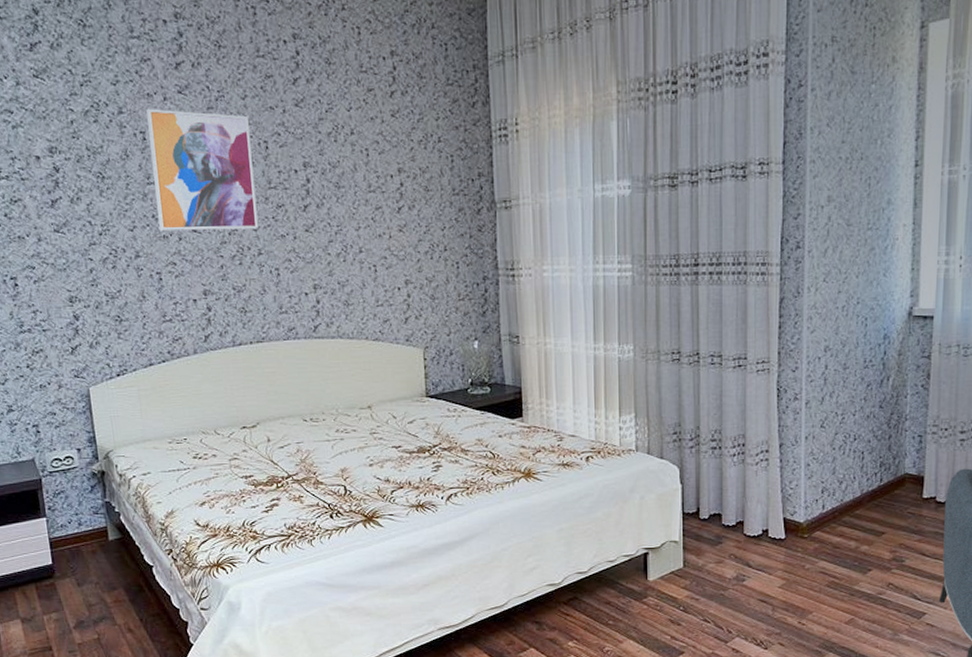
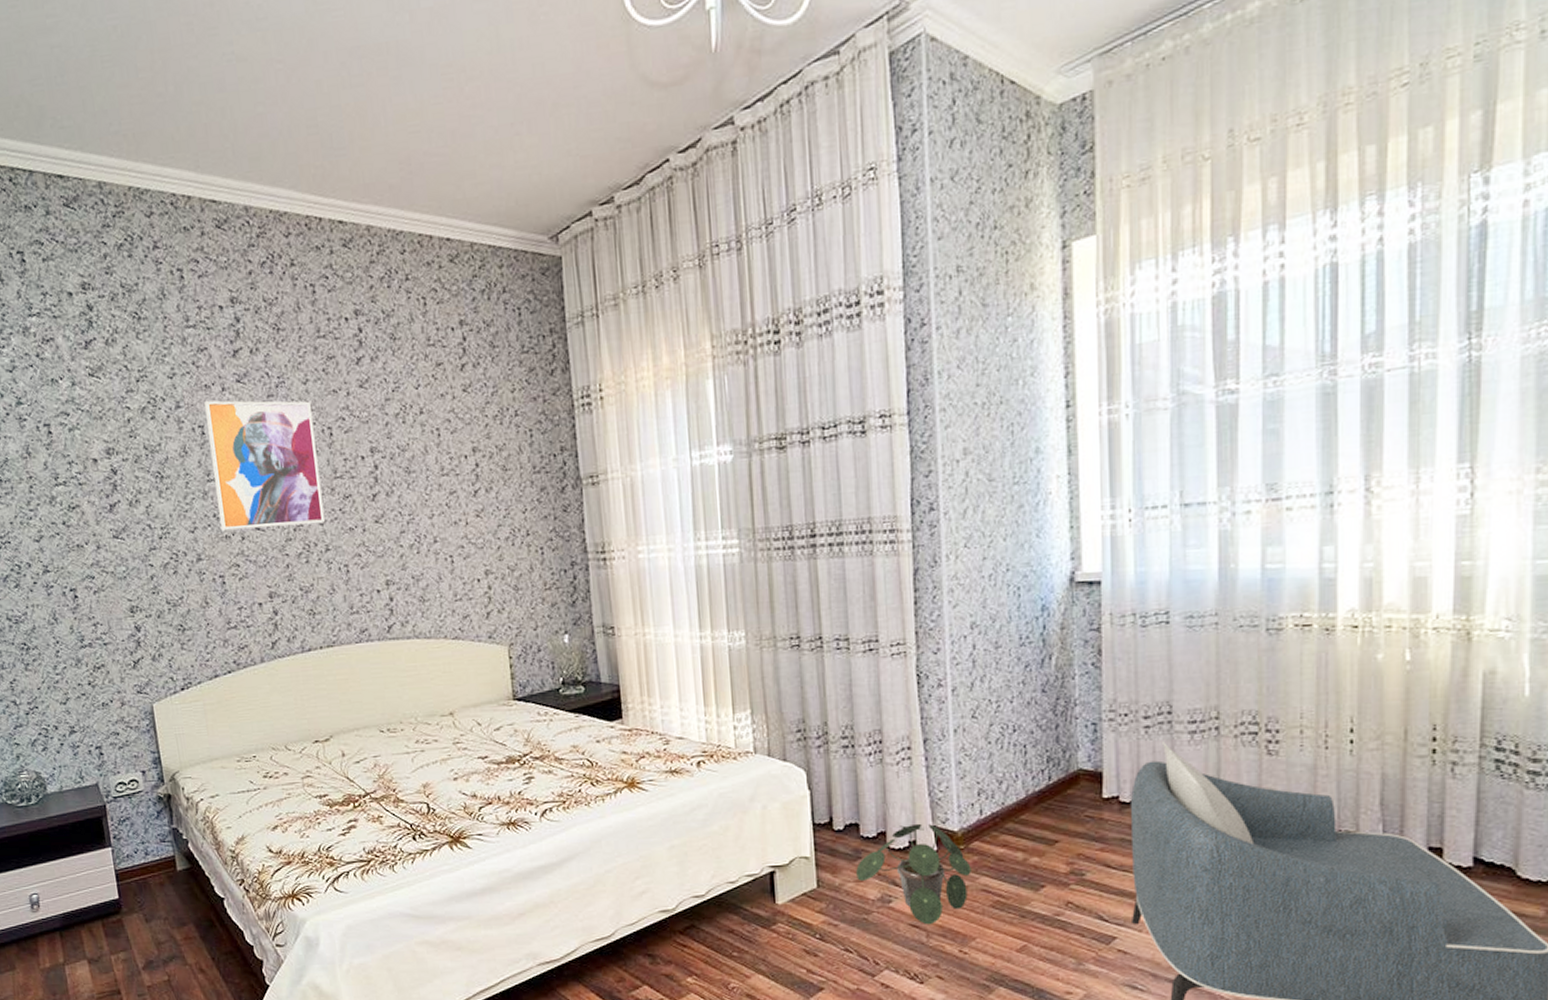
potted plant: none [717,515,812,601] -> present [856,823,971,925]

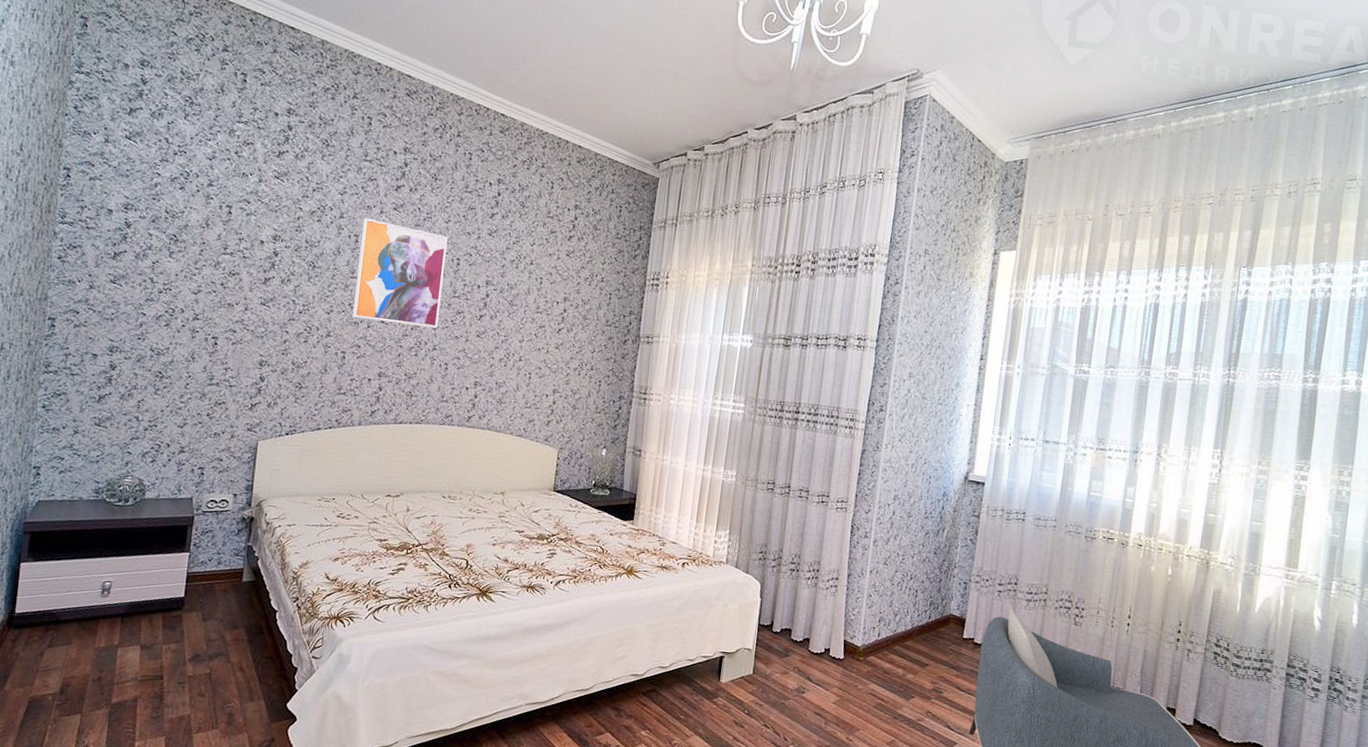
potted plant: present [856,823,971,925] -> none [783,636,865,715]

